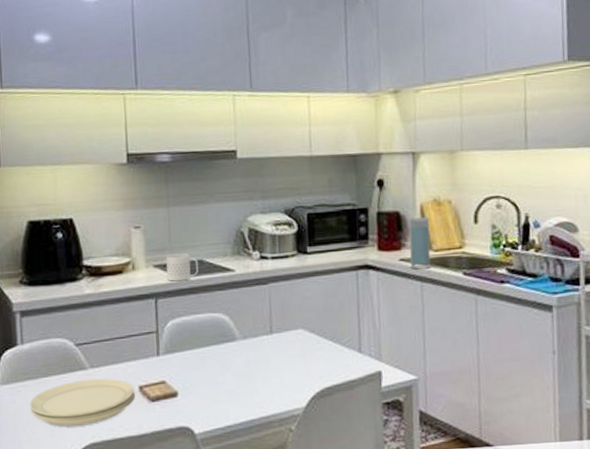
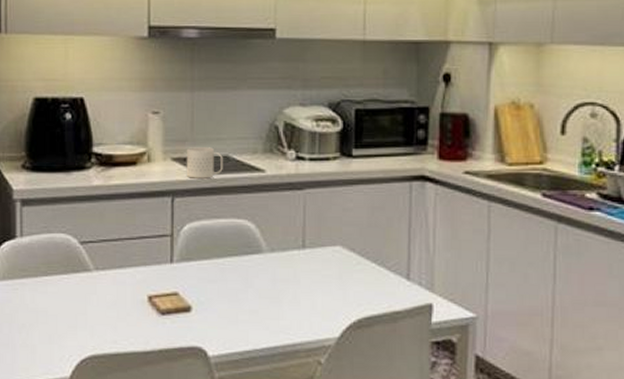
plate: present [29,378,136,427] -> none [26,282,144,334]
soap dispenser: present [409,216,431,270] -> none [477,122,504,186]

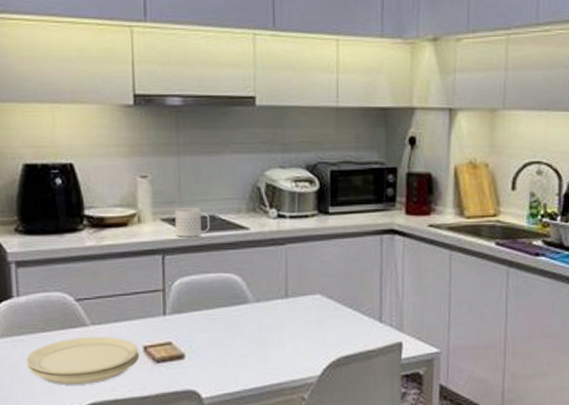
plate: none [26,282,144,334] -> present [26,336,140,385]

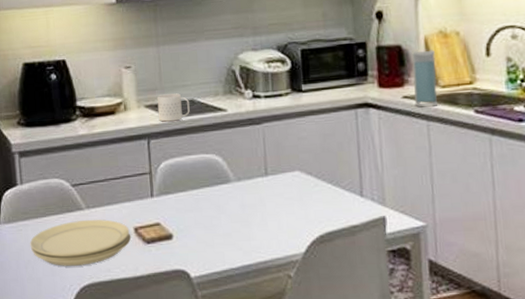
soap dispenser: none [439,180,463,237] -> present [412,50,437,108]

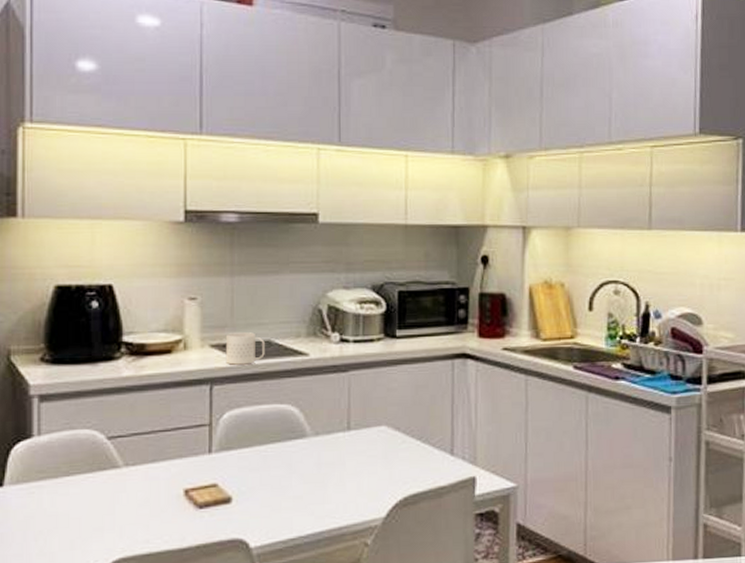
plate: present [30,219,132,266] -> none [44,479,180,538]
soap dispenser: present [412,50,437,108] -> none [514,300,539,361]

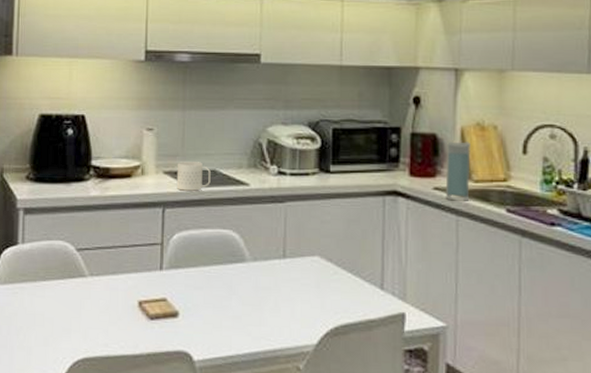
soap dispenser: none [514,300,539,361] -> present [445,141,471,201]

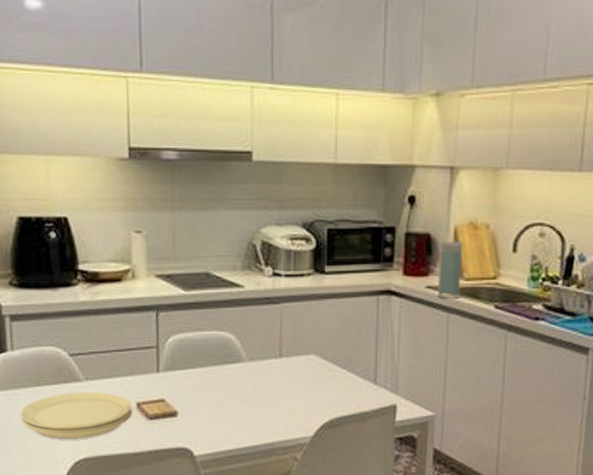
plate: none [24,288,135,338] -> present [20,391,133,439]
mug: present [176,162,211,191] -> none [168,264,204,294]

